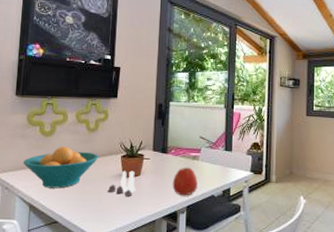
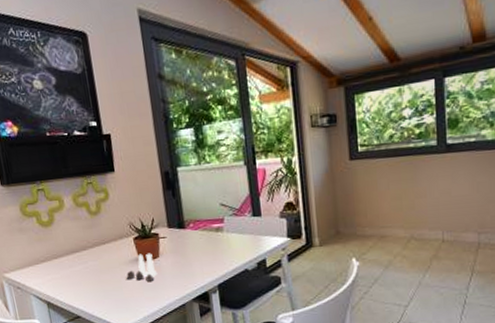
fruit bowl: present [23,146,99,189] -> none [28,235,109,283]
apple: present [172,167,198,196] -> none [197,241,227,274]

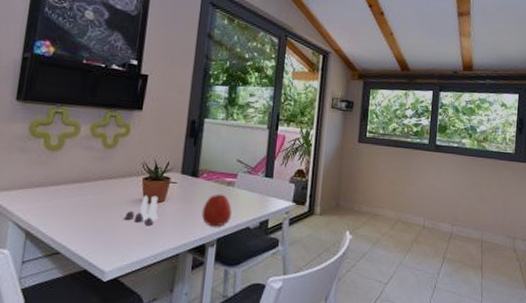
apple: none [197,241,227,274] -> present [201,194,232,227]

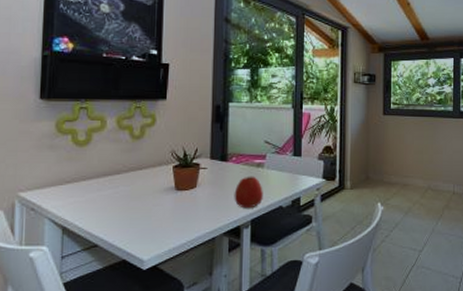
salt and pepper shaker set: present [124,195,159,225] -> none [158,182,192,212]

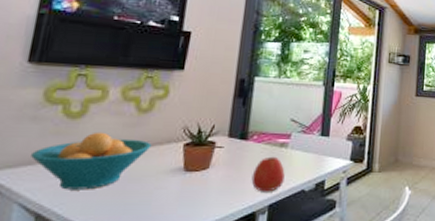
fruit bowl: none [53,157,146,207] -> present [31,132,152,190]

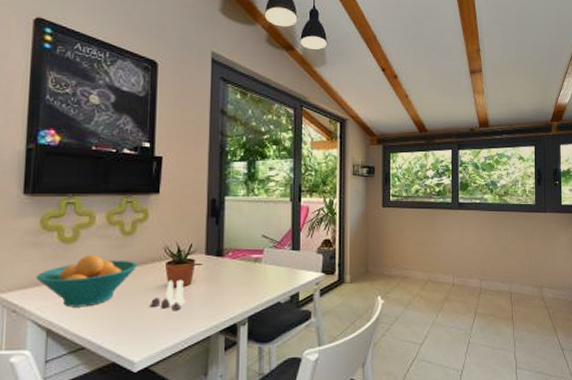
salt and pepper shaker set: none [160,162,202,196] -> present [150,279,186,310]
apple: present [251,156,285,192] -> none [230,271,261,305]

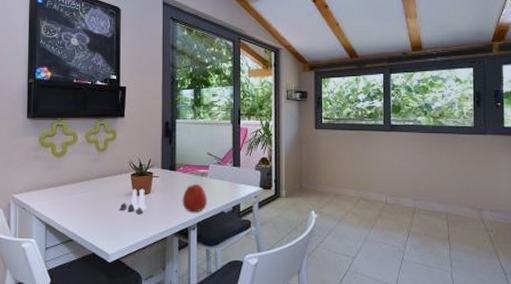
fruit bowl: present [37,254,138,308] -> none [38,166,110,208]
apple: none [230,271,261,305] -> present [182,184,207,213]

